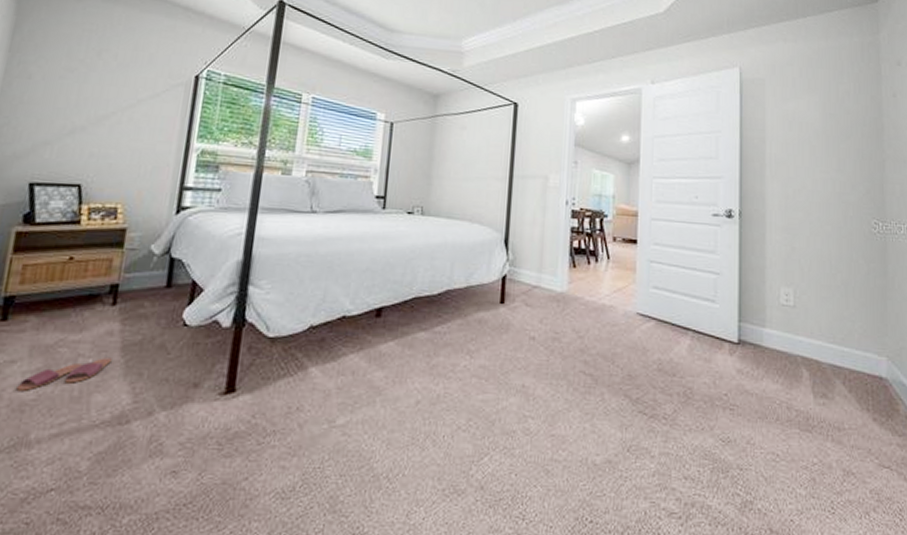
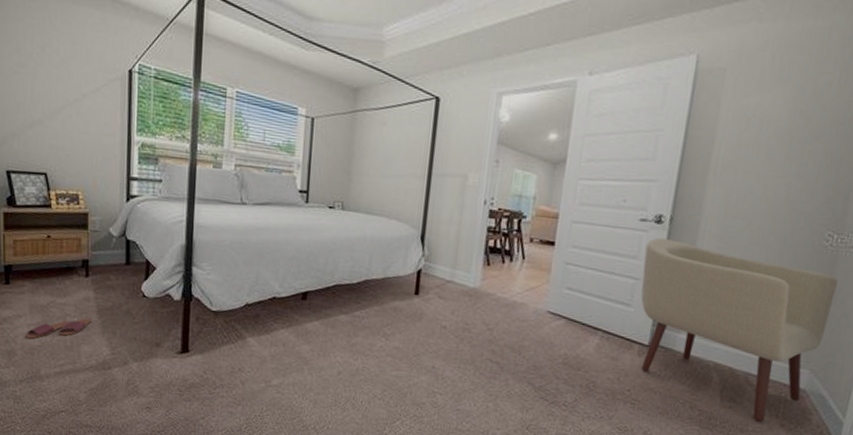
armchair: none [721,232,892,418] -> present [640,238,838,422]

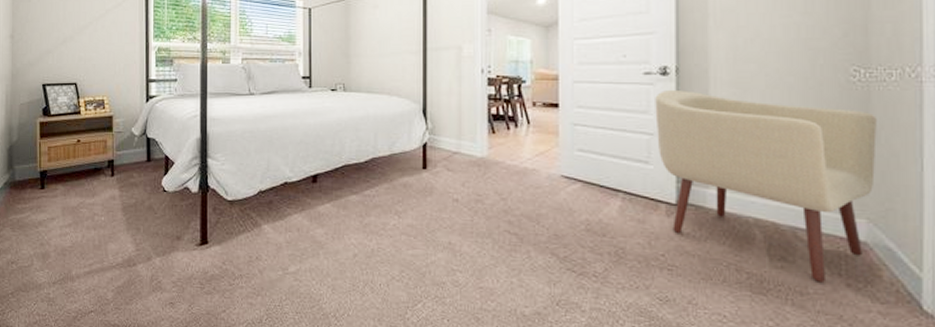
slippers: present [25,318,91,339] -> none [58,216,117,240]

